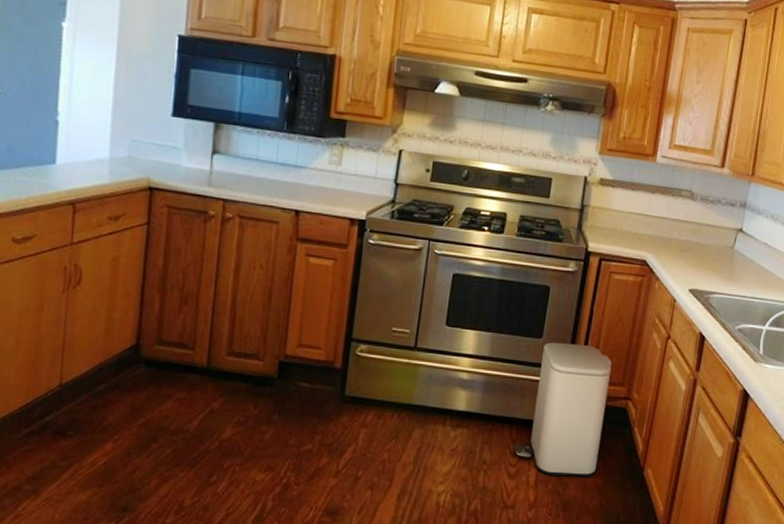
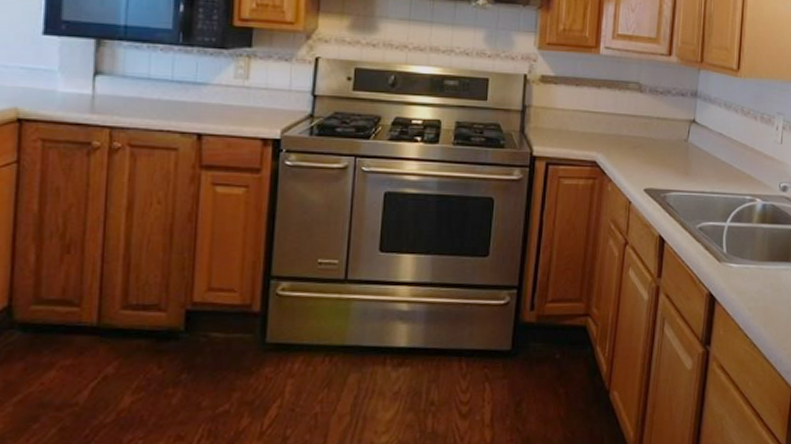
pedal bin: present [513,342,612,478] -> none [464,259,568,411]

